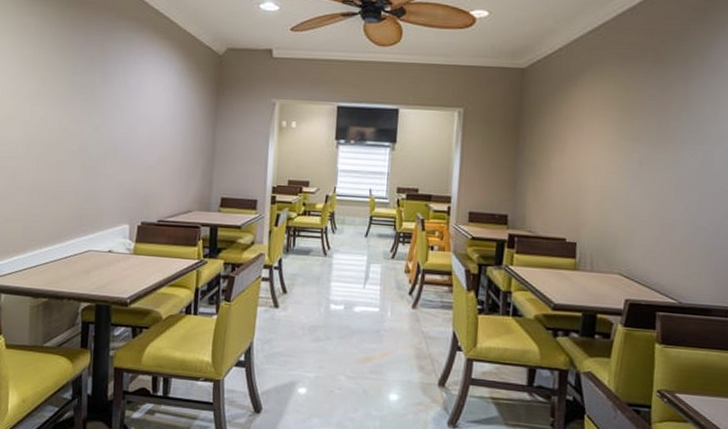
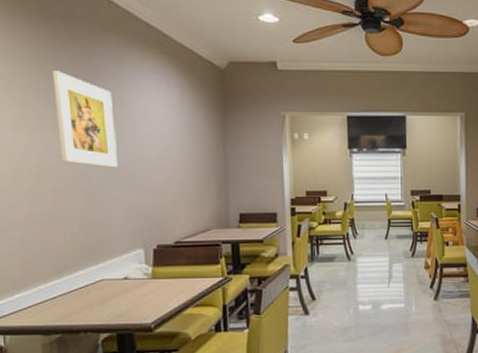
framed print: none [68,52,118,145] -> present [52,71,118,168]

